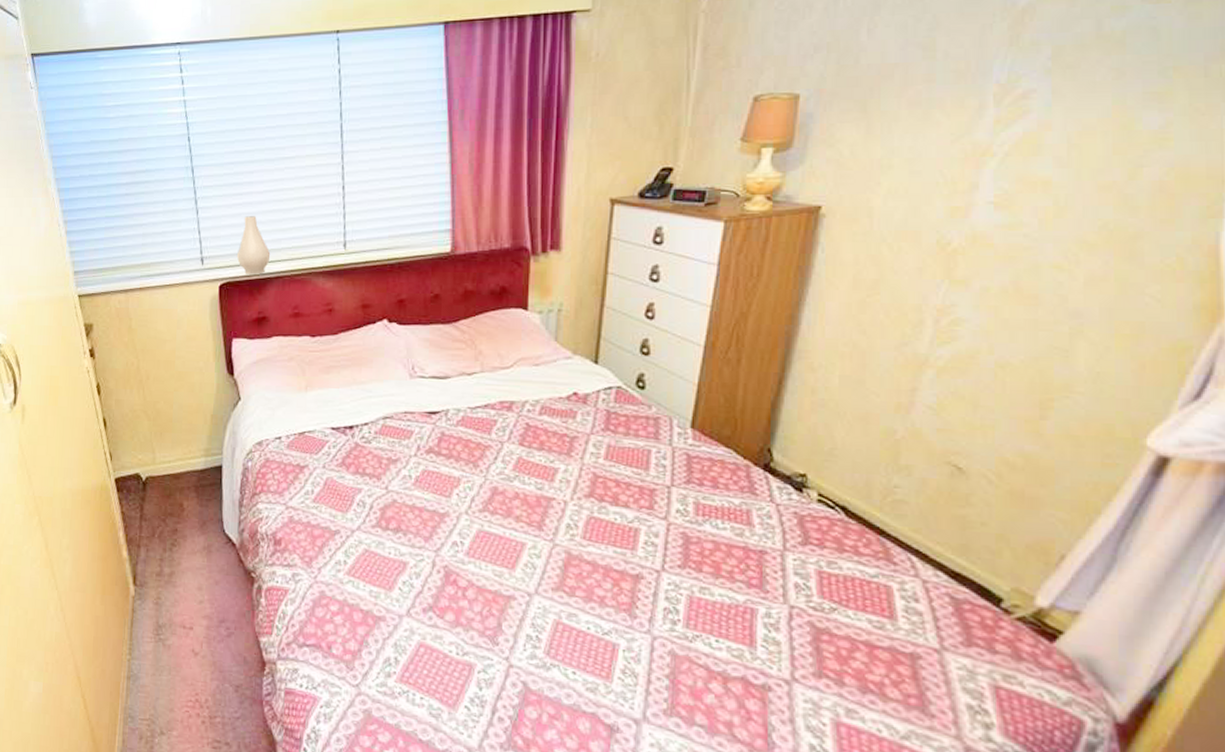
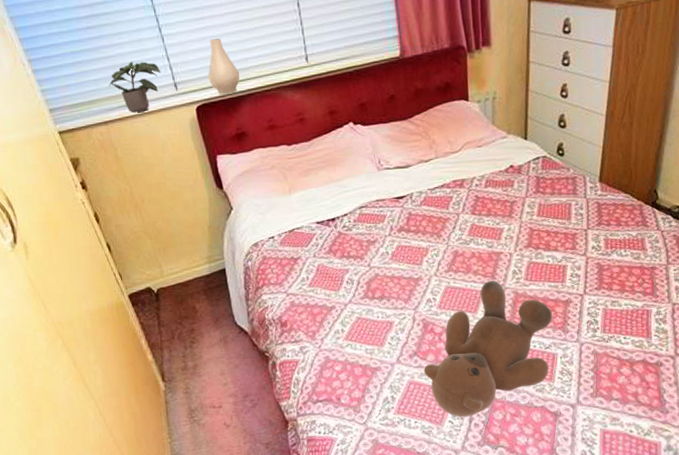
potted plant: none [135,231,189,284] -> present [108,61,161,114]
teddy bear: none [439,531,616,706] -> present [423,280,553,417]

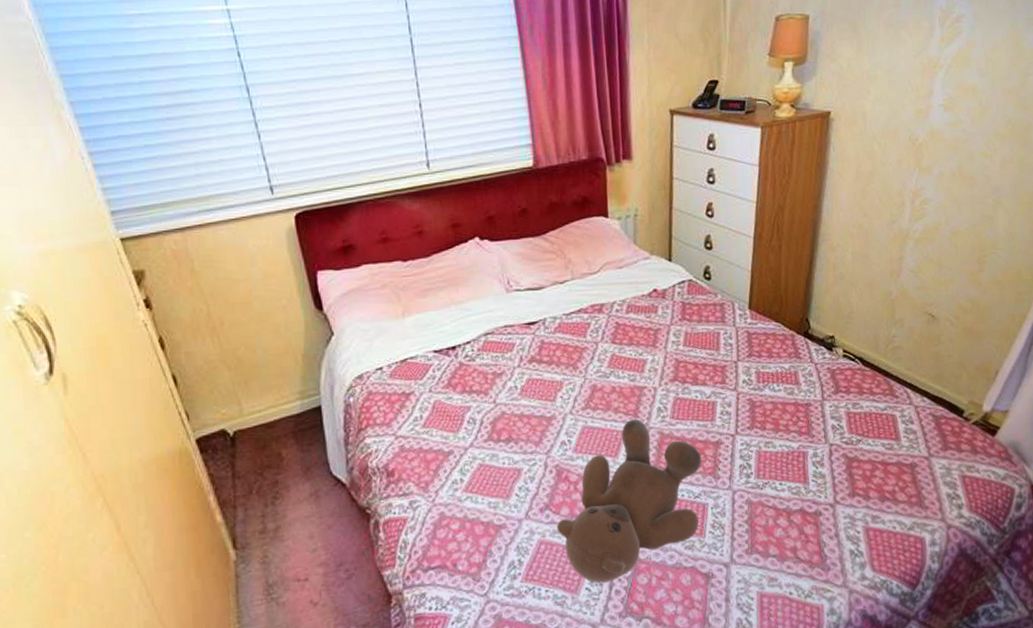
potted plant: present [108,61,161,114] -> none [188,159,254,219]
vase: present [207,39,240,95] -> none [310,138,350,201]

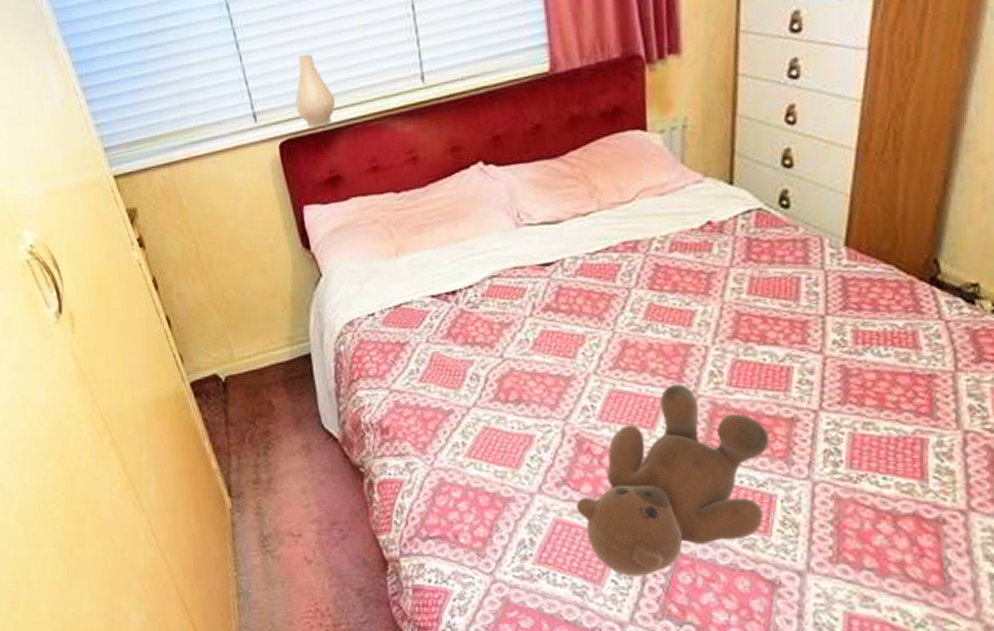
vase: none [310,138,350,201] -> present [294,55,336,127]

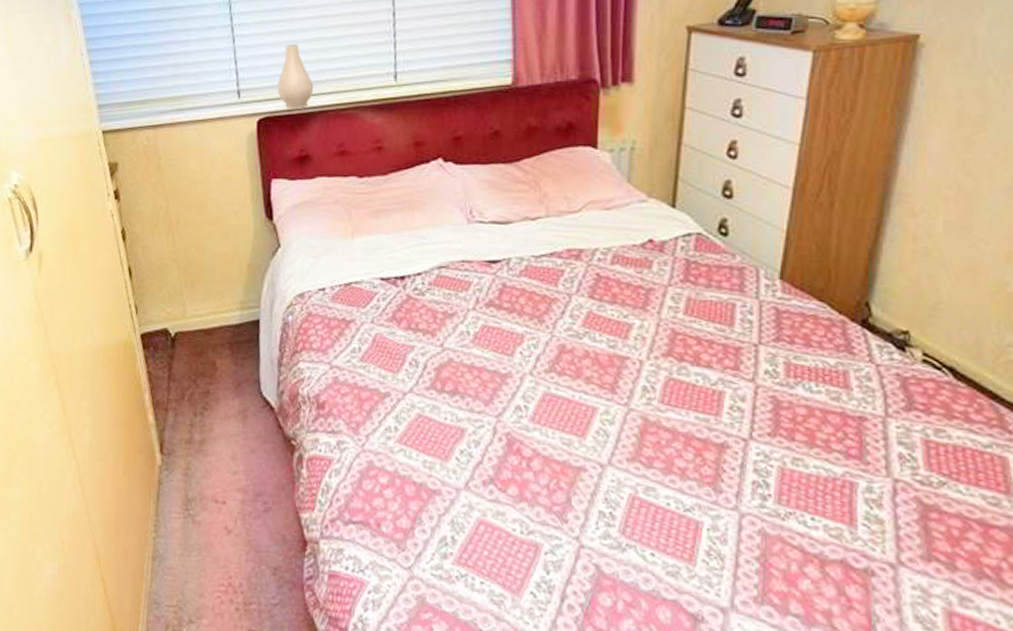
teddy bear: present [576,383,770,576] -> none [501,394,699,592]

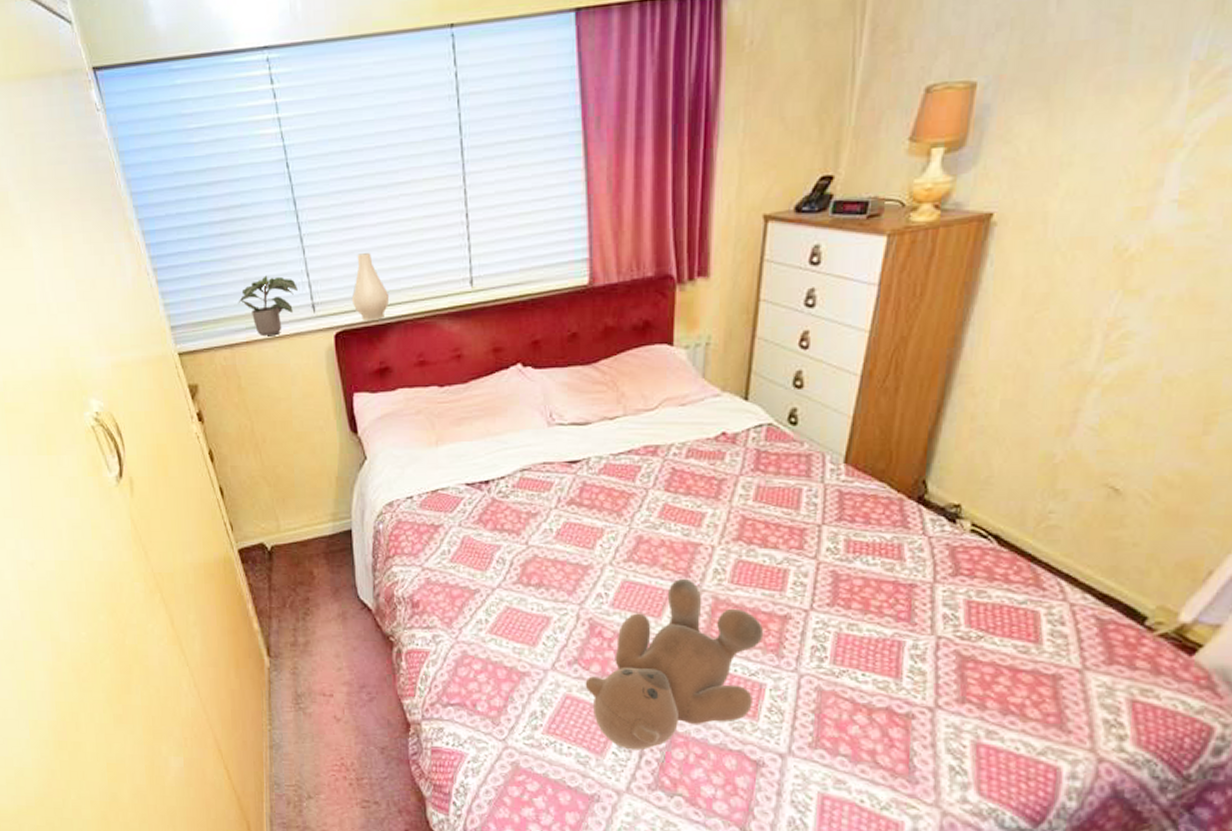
potted plant: none [165,61,225,119] -> present [238,275,298,337]
teddy bear: none [501,394,699,592] -> present [585,578,764,751]

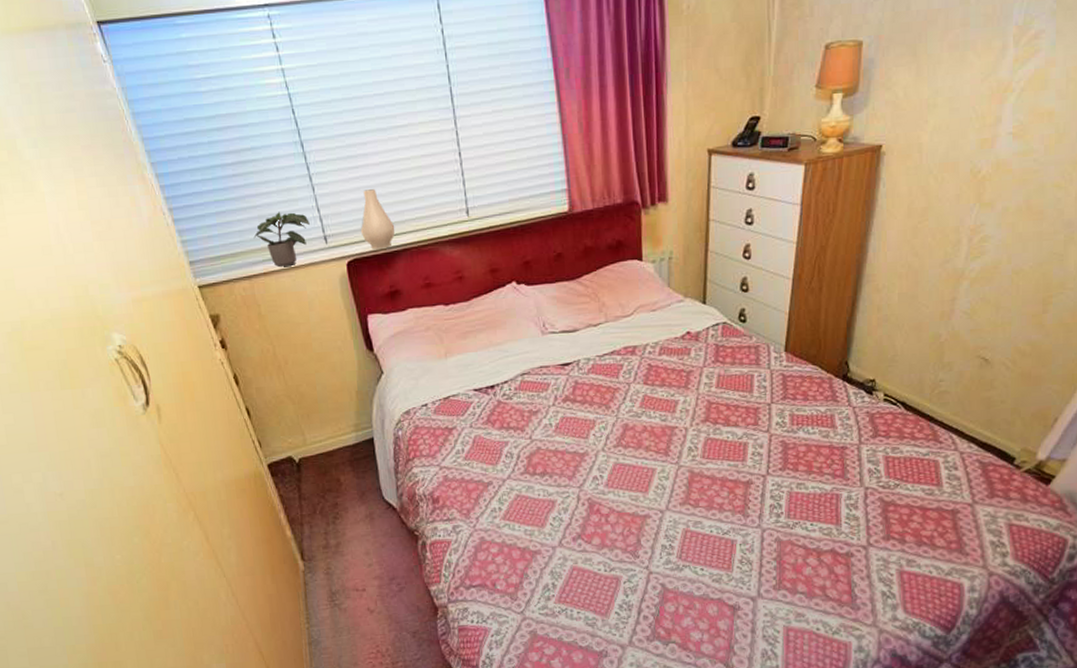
teddy bear: present [585,578,764,751] -> none [588,457,732,609]

